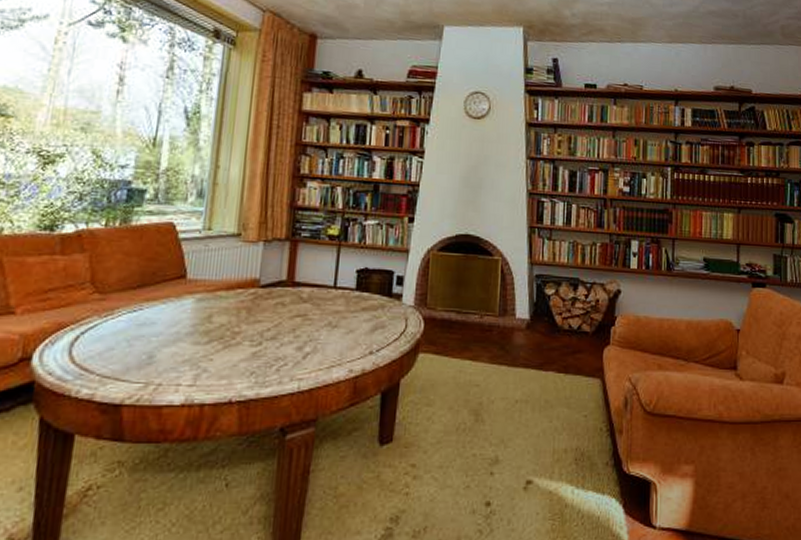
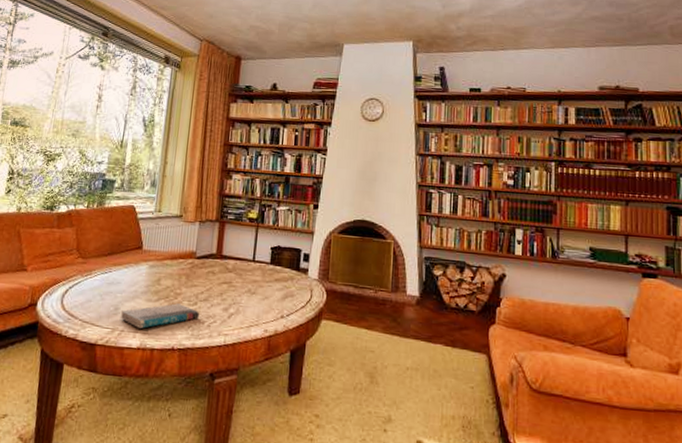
book: none [157,345,266,380] -> present [121,303,200,329]

